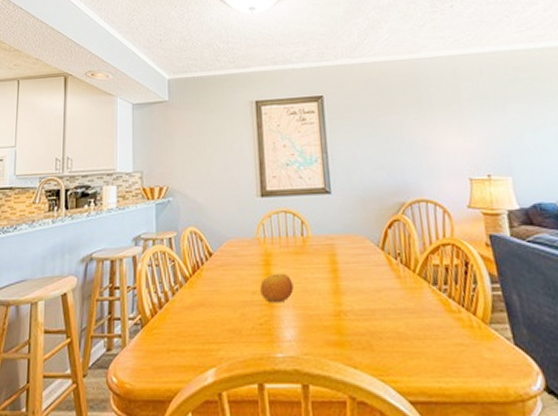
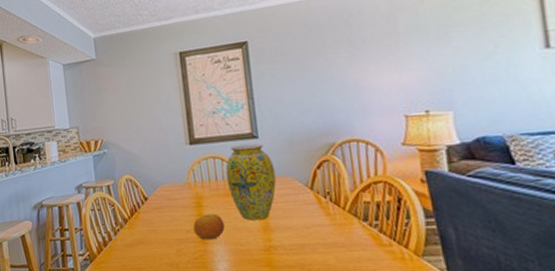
vase: none [297,199,348,282] -> present [225,143,277,221]

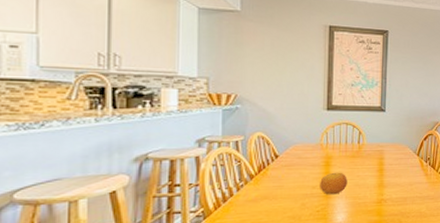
vase: present [225,143,277,221] -> none [355,115,394,178]

